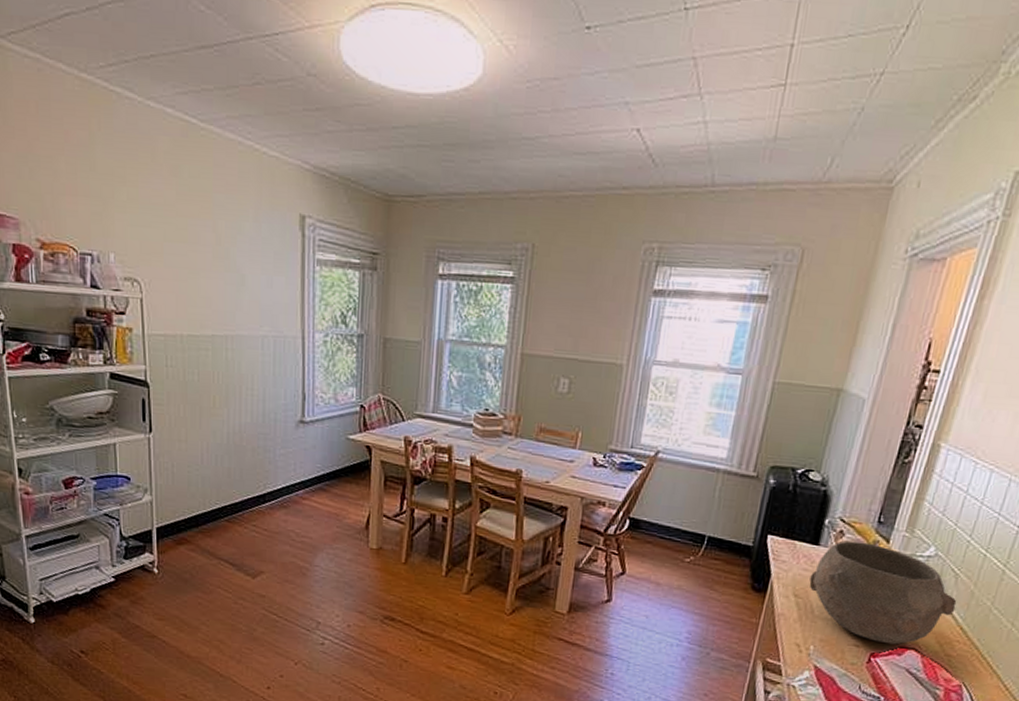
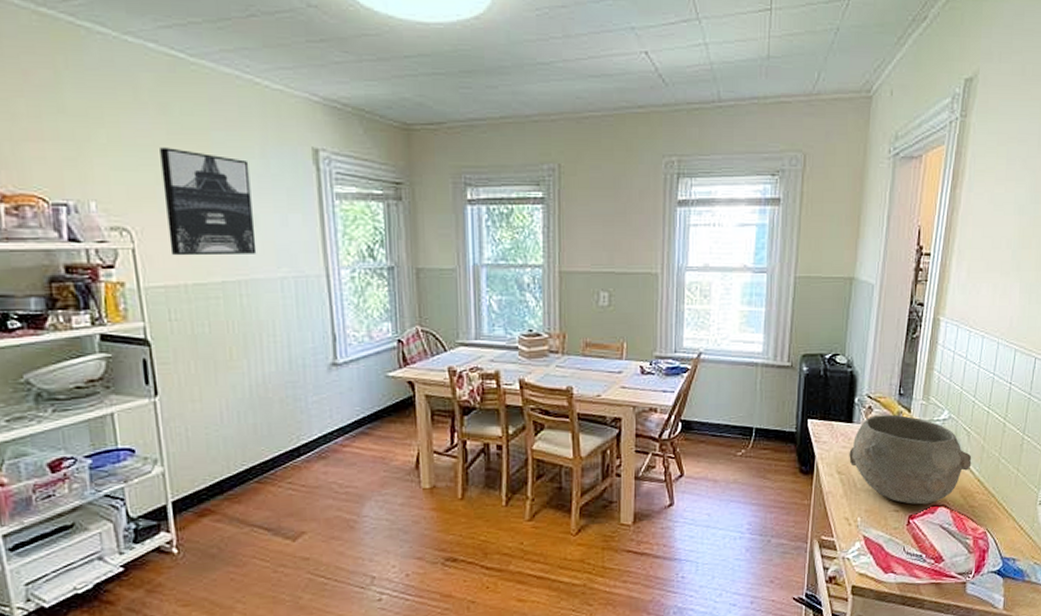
wall art: none [169,207,244,312] -> present [160,147,257,256]

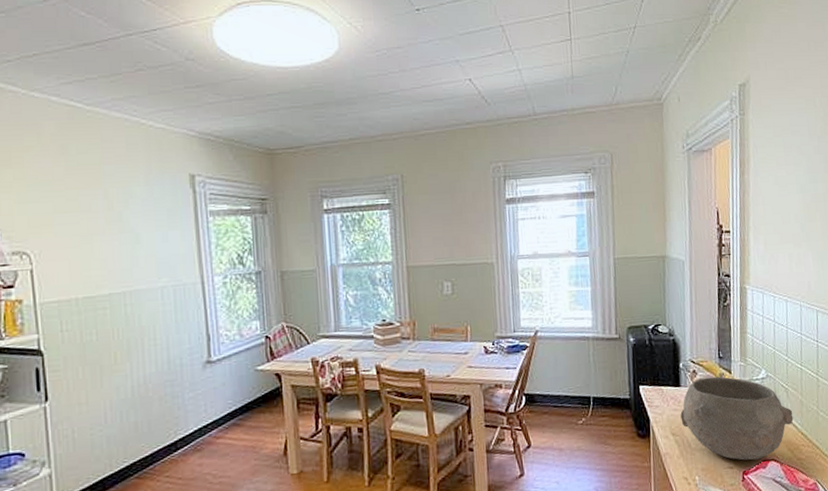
wall art: present [160,147,257,256] -> none [58,181,140,274]

